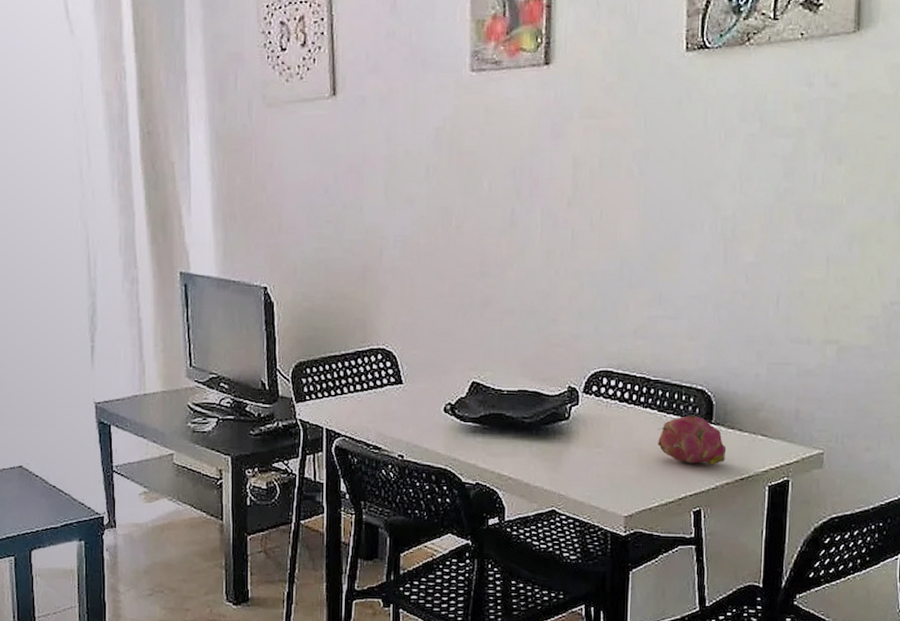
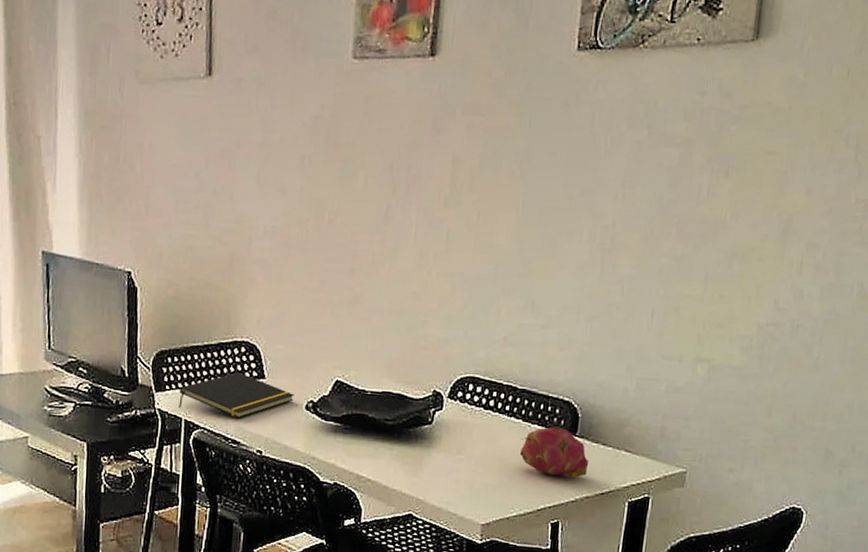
notepad: none [319,379,432,425] -> present [179,372,294,419]

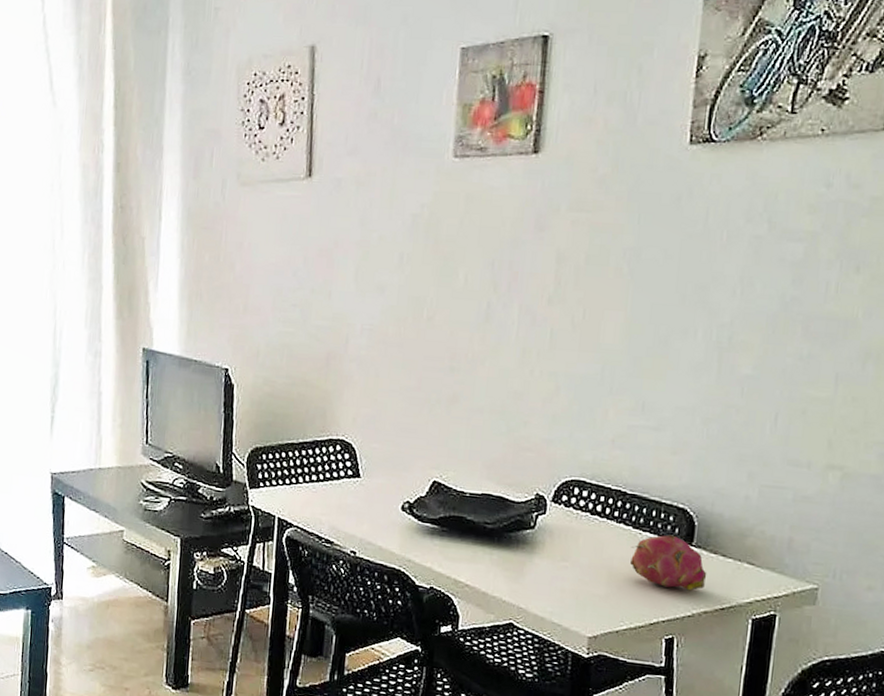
notepad: present [179,372,294,419] -> none [272,470,390,518]

